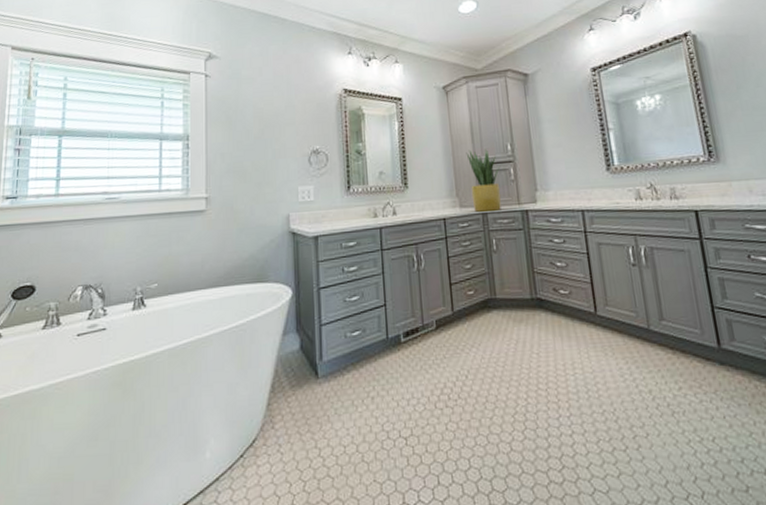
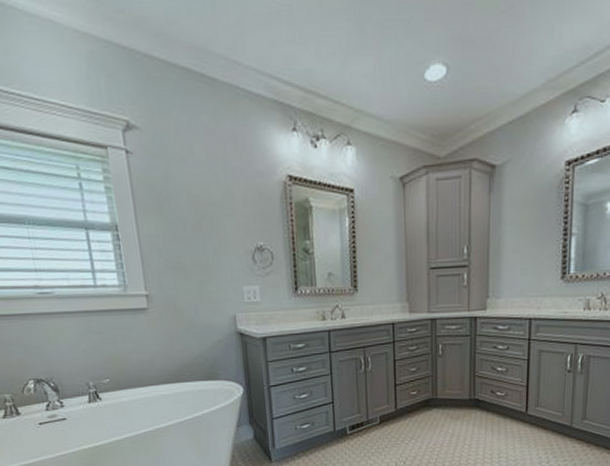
planter: present [466,148,502,212] -> none [420,251,456,317]

